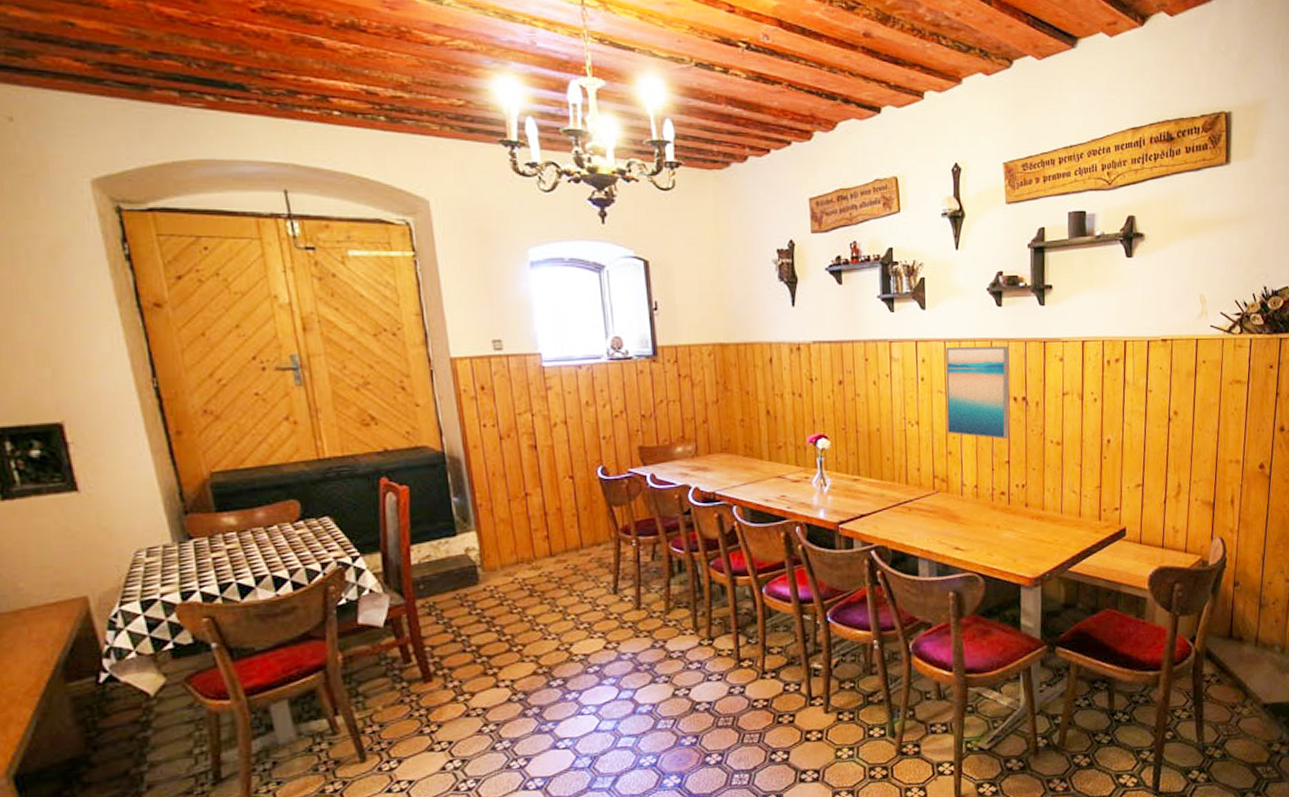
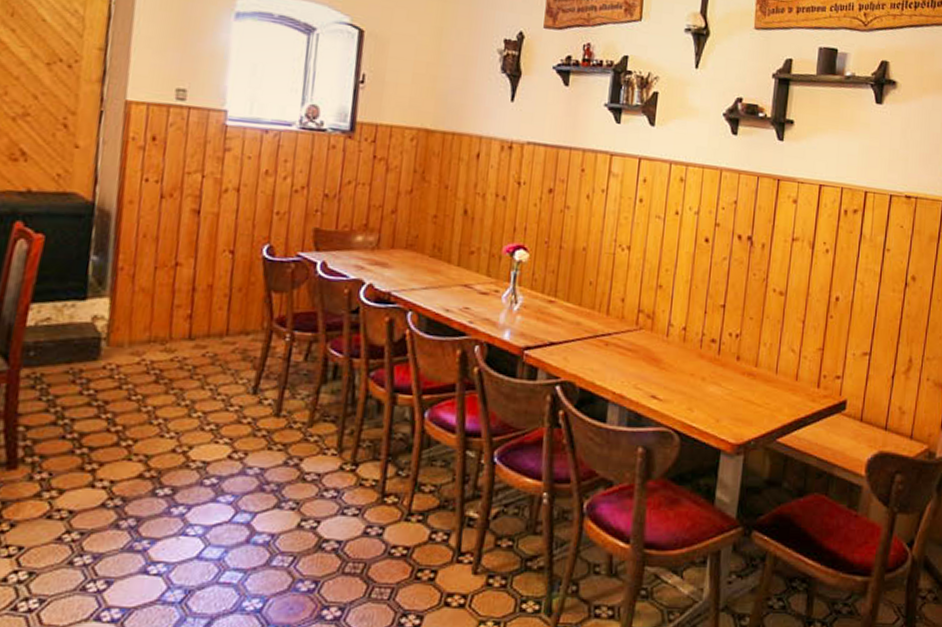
wall art: present [945,345,1010,440] -> none [660,169,740,281]

